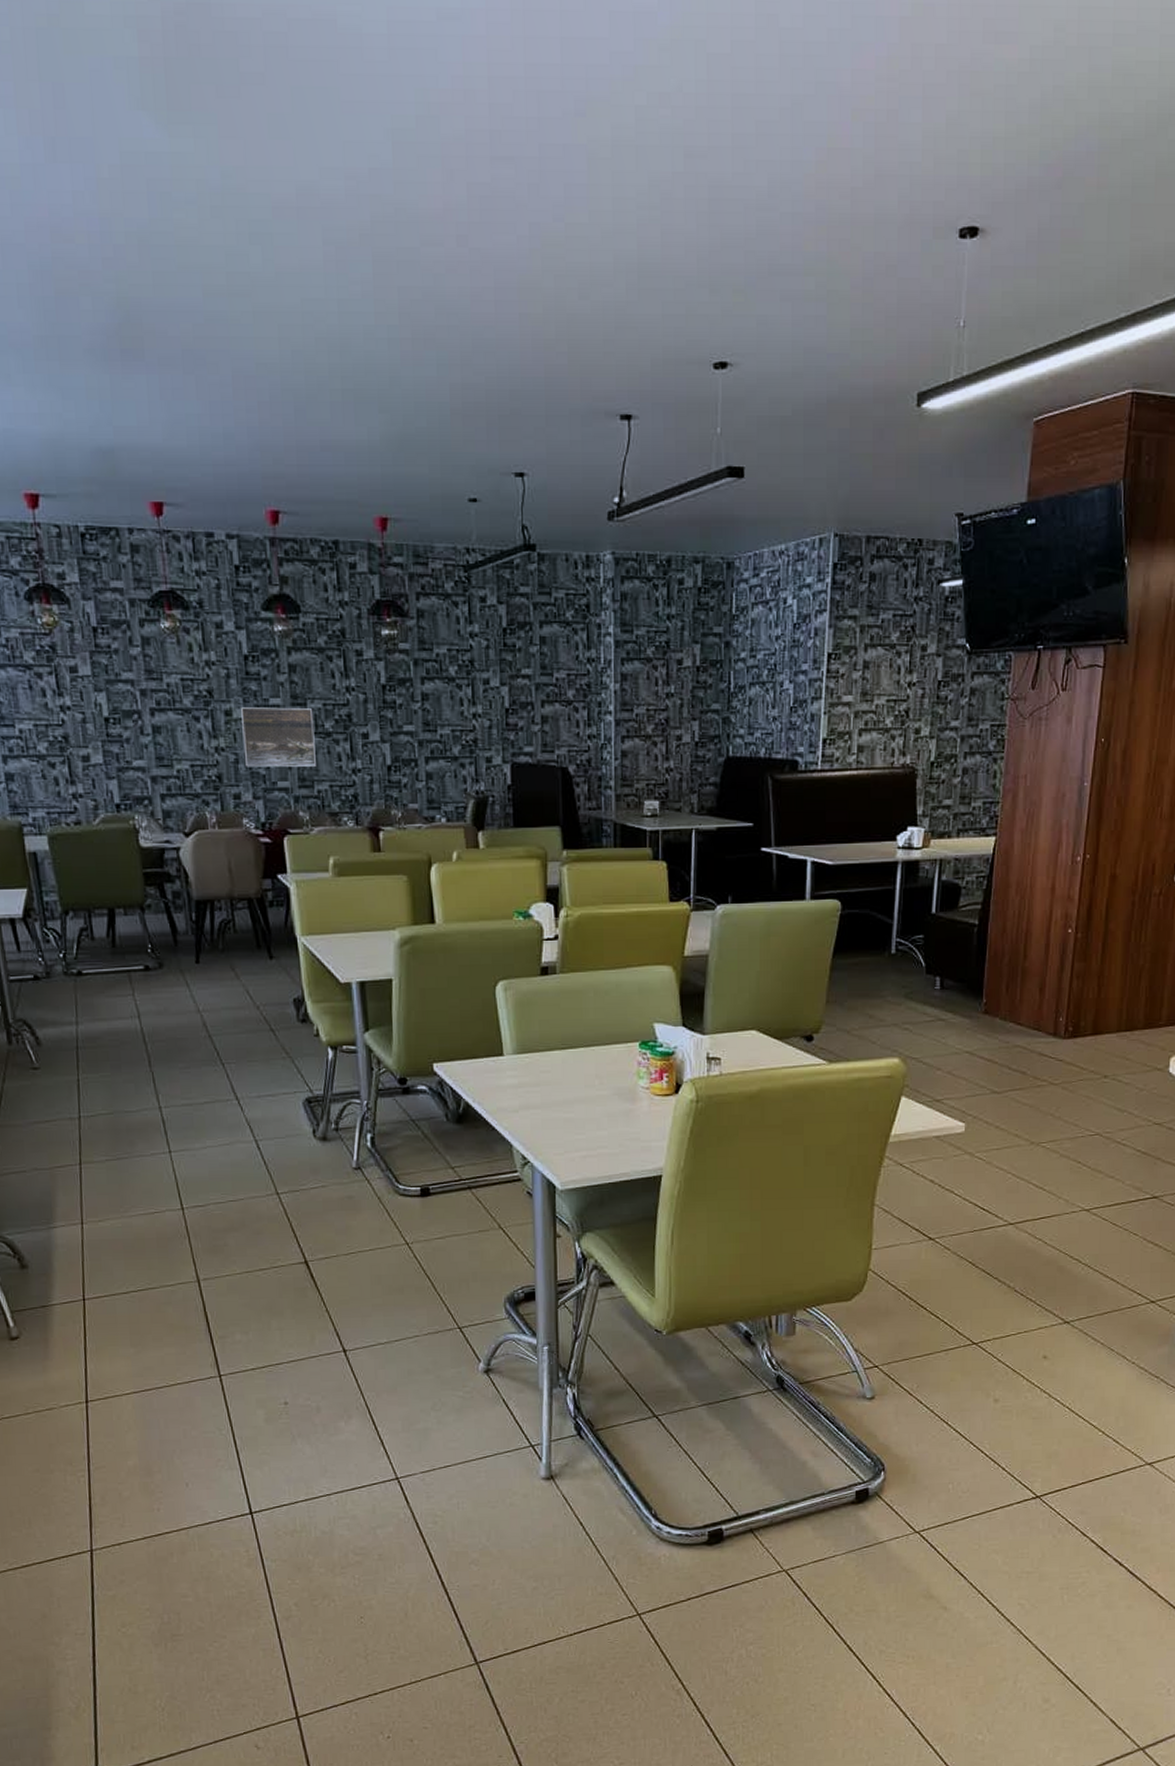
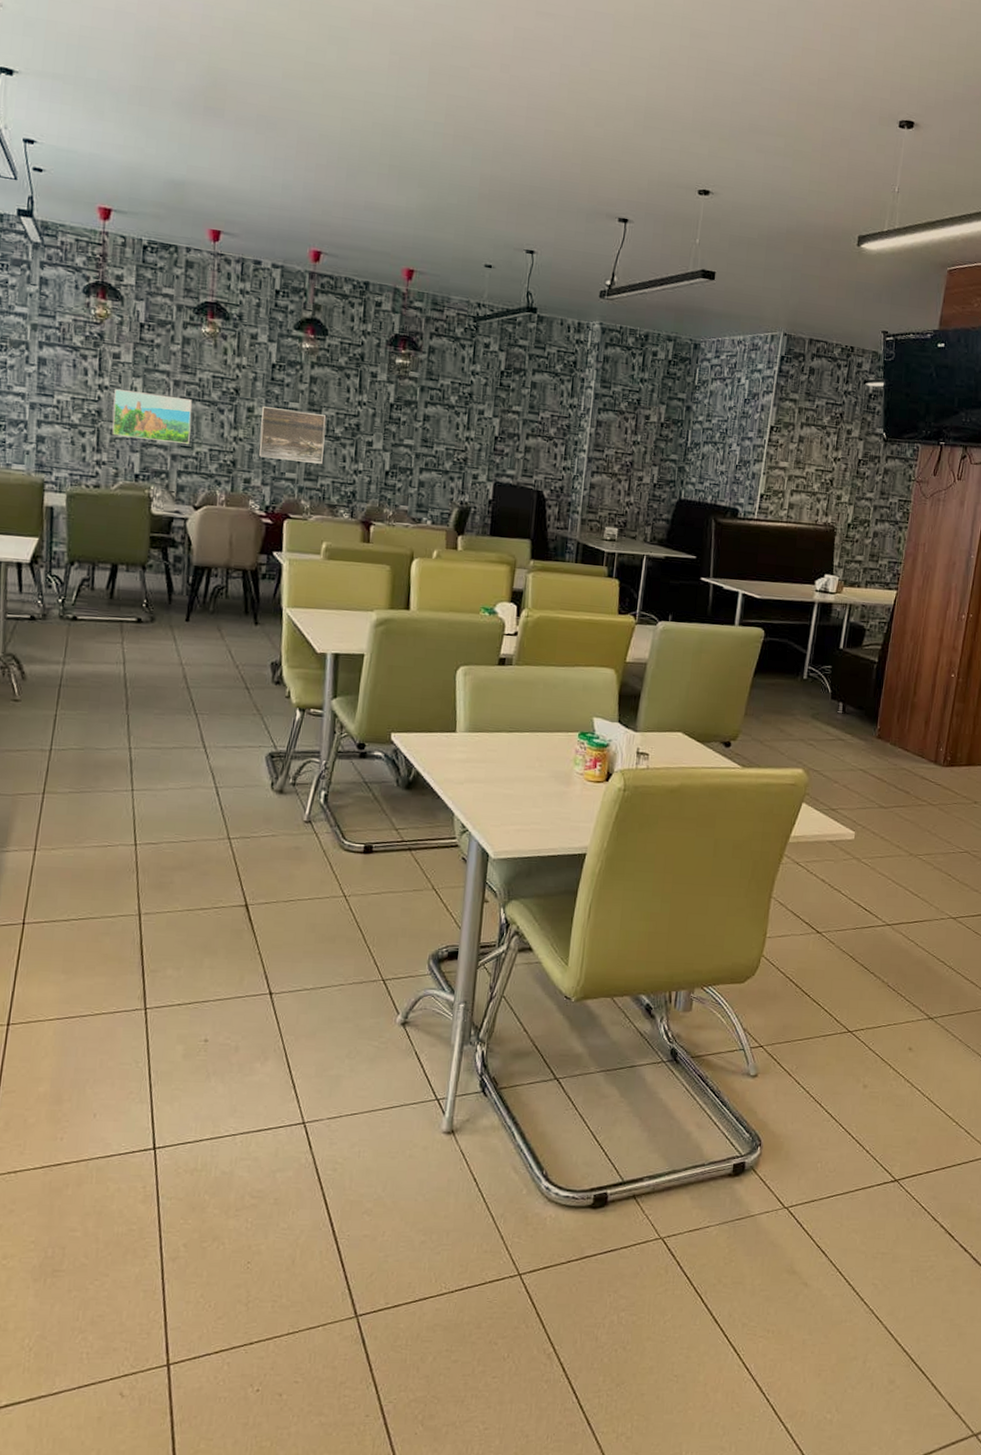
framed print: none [78,708,168,763] -> present [112,389,192,444]

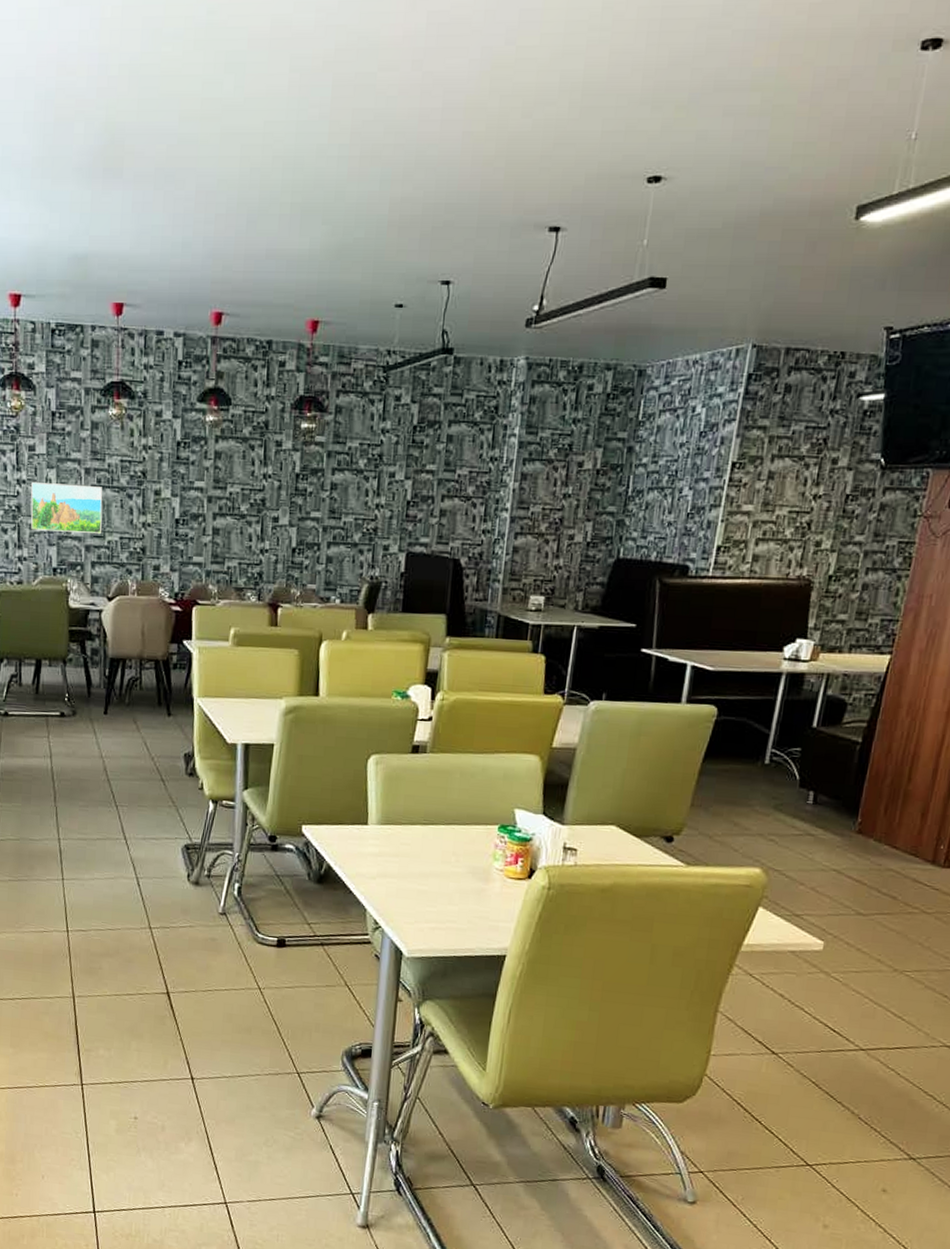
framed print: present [259,406,326,464] -> none [167,488,232,545]

